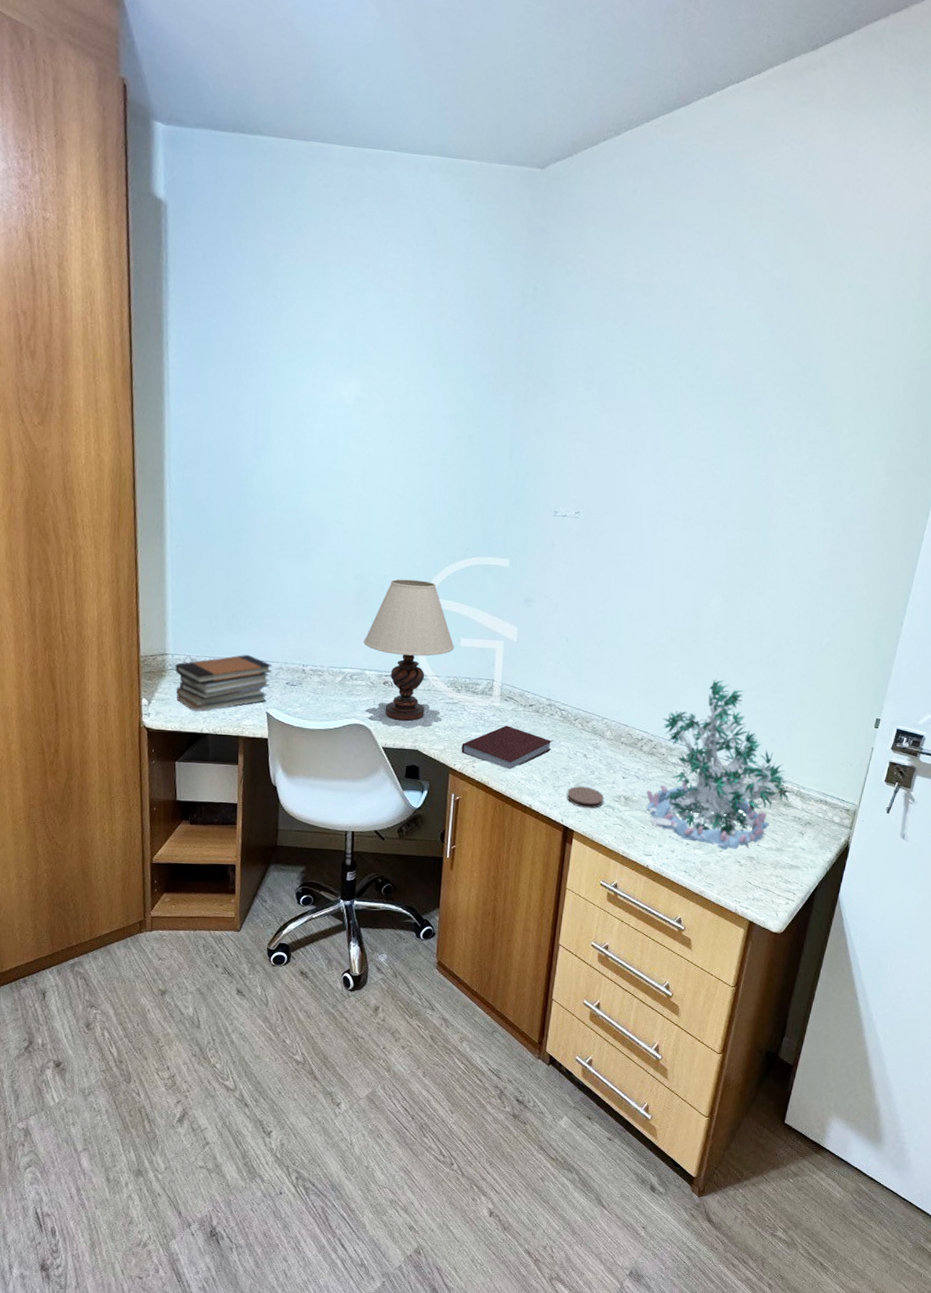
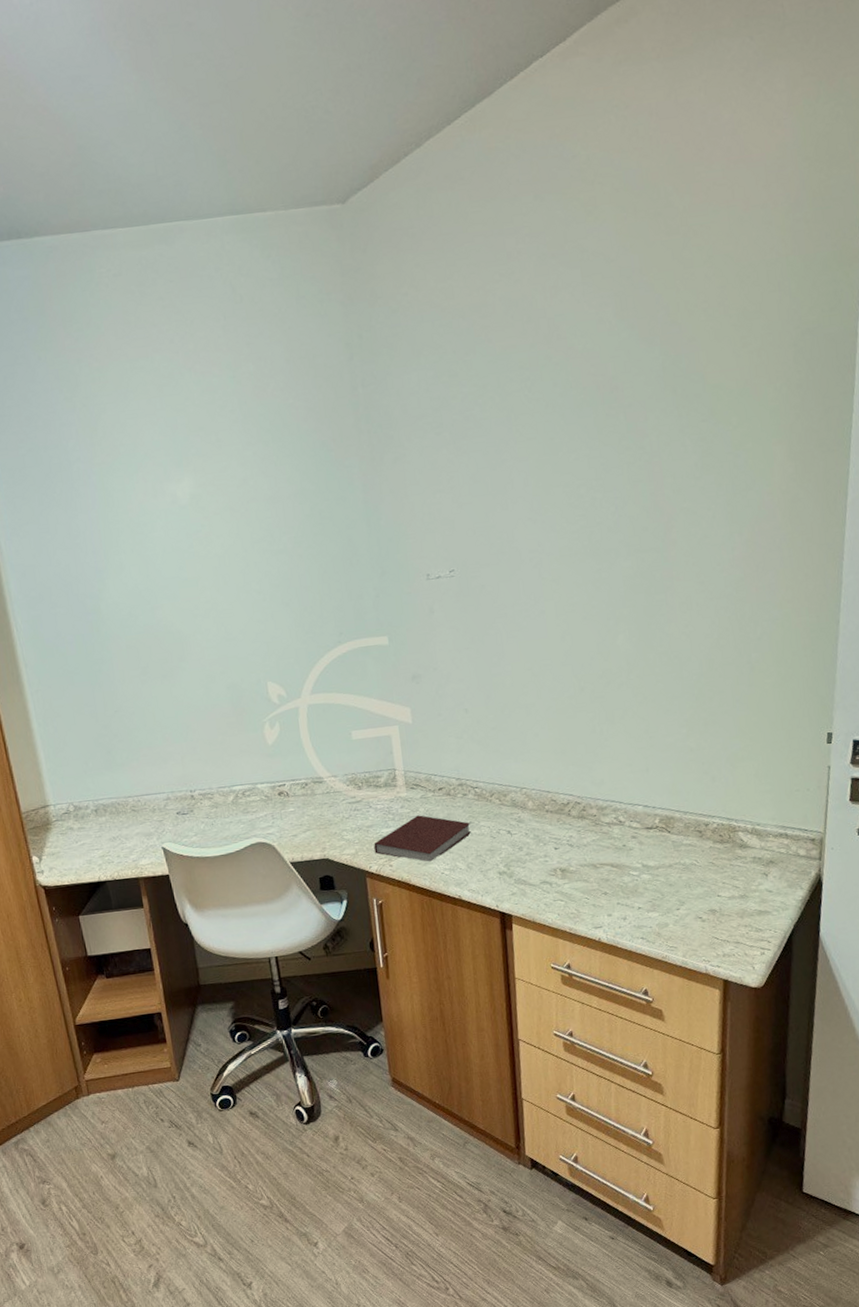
book stack: present [175,654,272,712] -> none [59,790,160,861]
table lamp: present [363,579,455,729] -> none [249,676,348,839]
coaster: present [566,786,605,809] -> none [497,865,539,889]
plant: present [645,679,791,850] -> none [583,723,746,908]

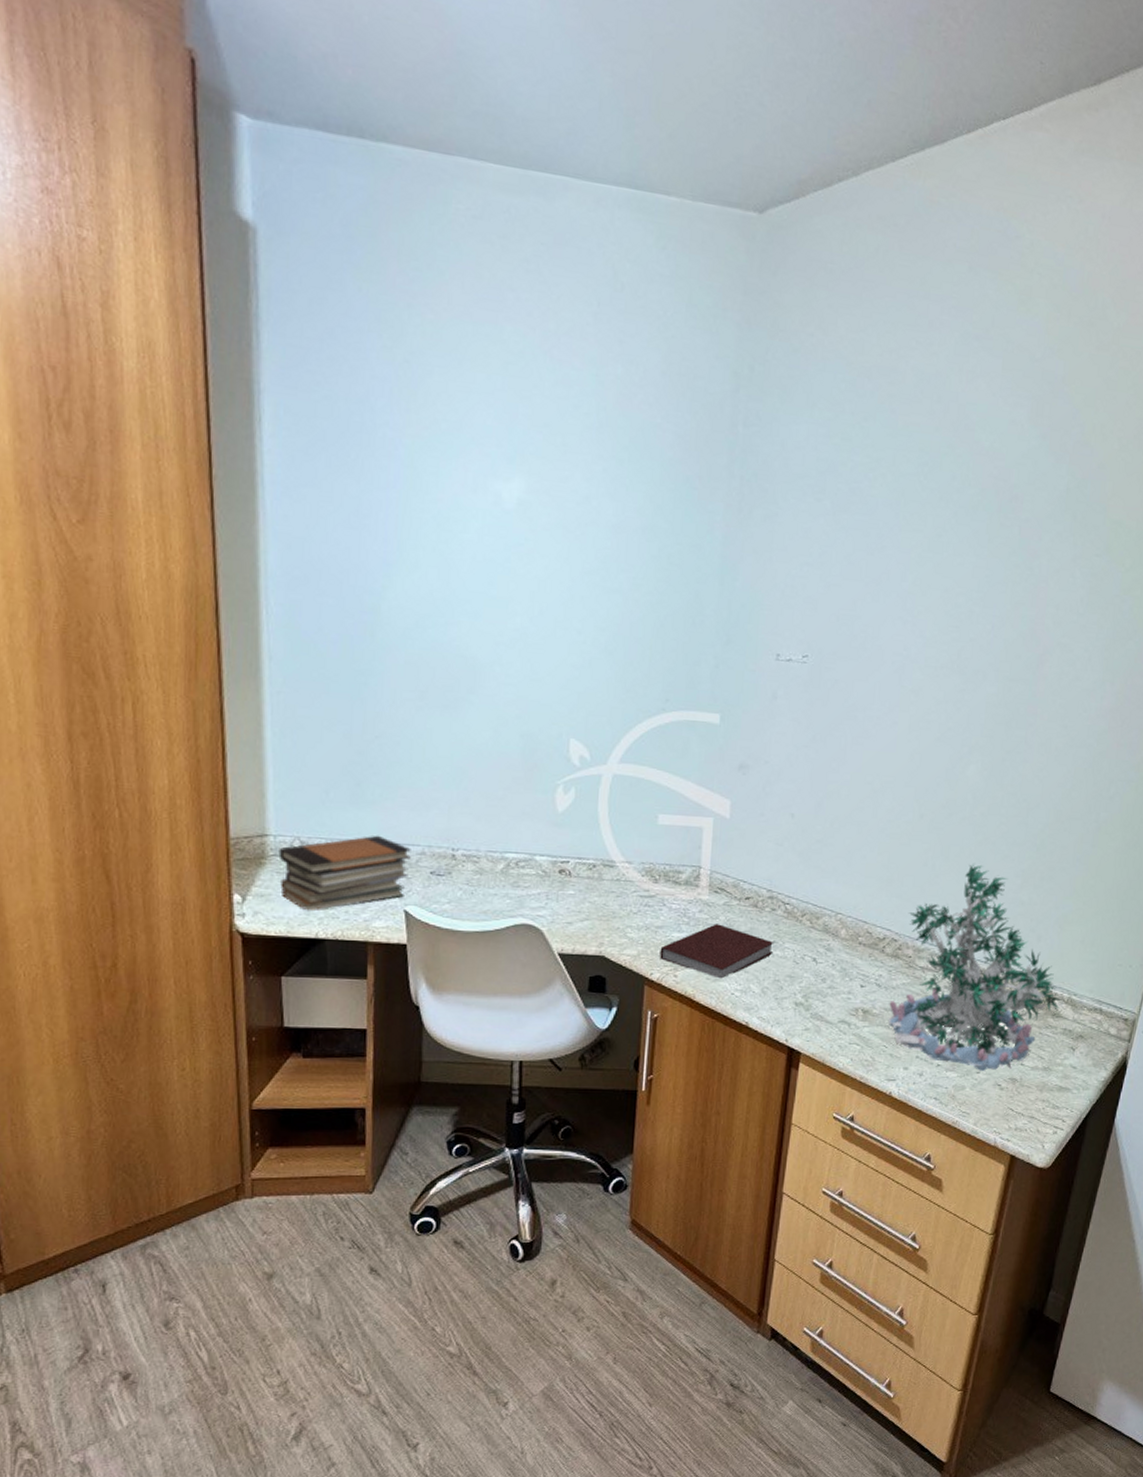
book stack: none [59,790,160,861] -> present [278,835,411,911]
plant: none [583,723,746,908] -> present [888,864,1061,1071]

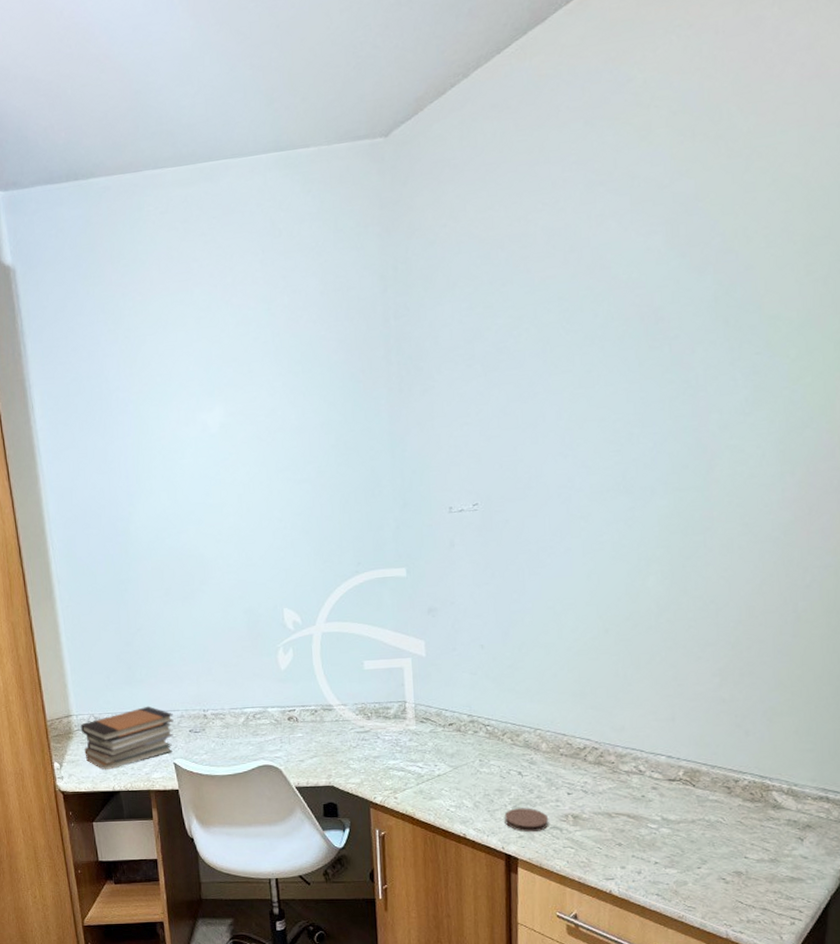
notebook: present [659,924,774,979] -> none [379,749,480,797]
coaster: none [792,997,838,1026] -> present [504,808,549,833]
plant: present [888,864,1061,1071] -> none [598,669,780,866]

